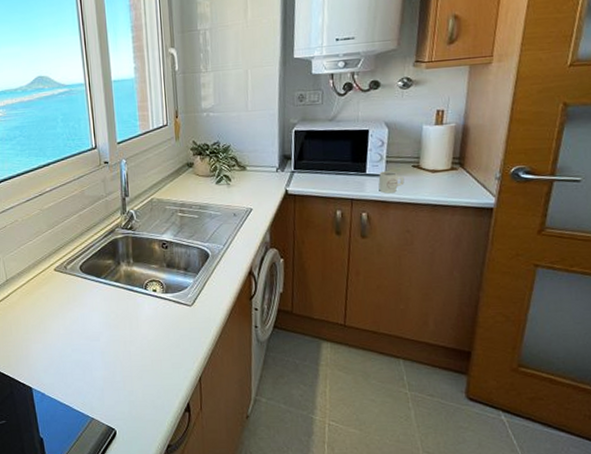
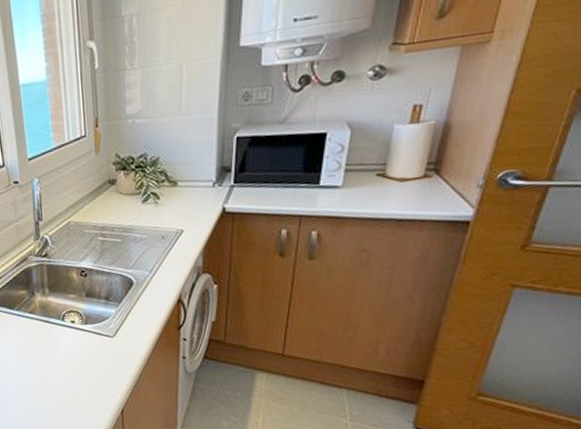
mug: present [378,171,404,194] -> none [334,181,365,208]

